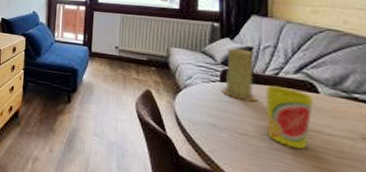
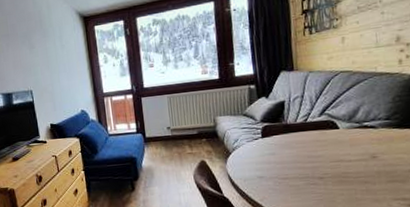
candle: present [222,47,257,102] -> none [264,104,293,150]
cup: present [266,85,313,149] -> none [298,130,336,179]

